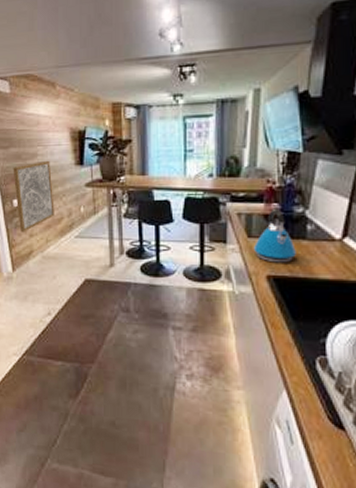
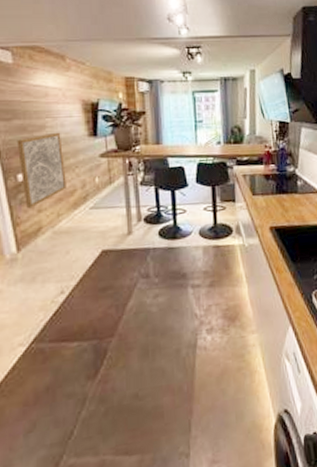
kettle: present [253,208,296,263] -> none [257,169,291,216]

